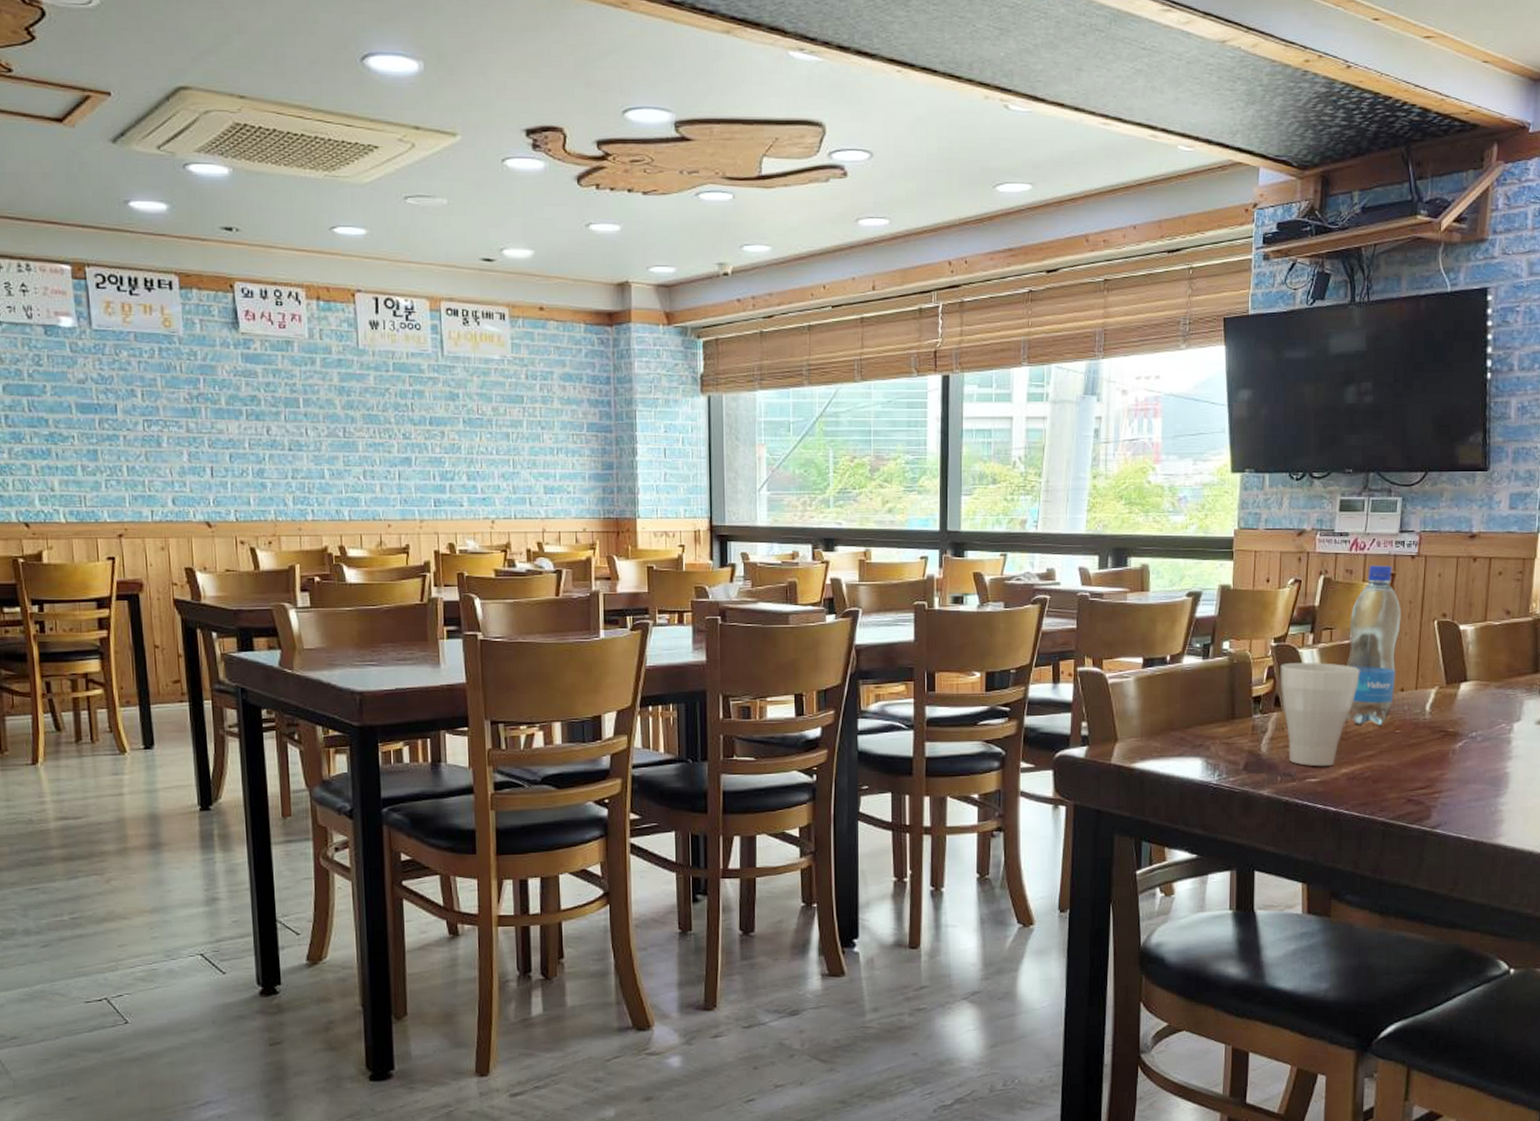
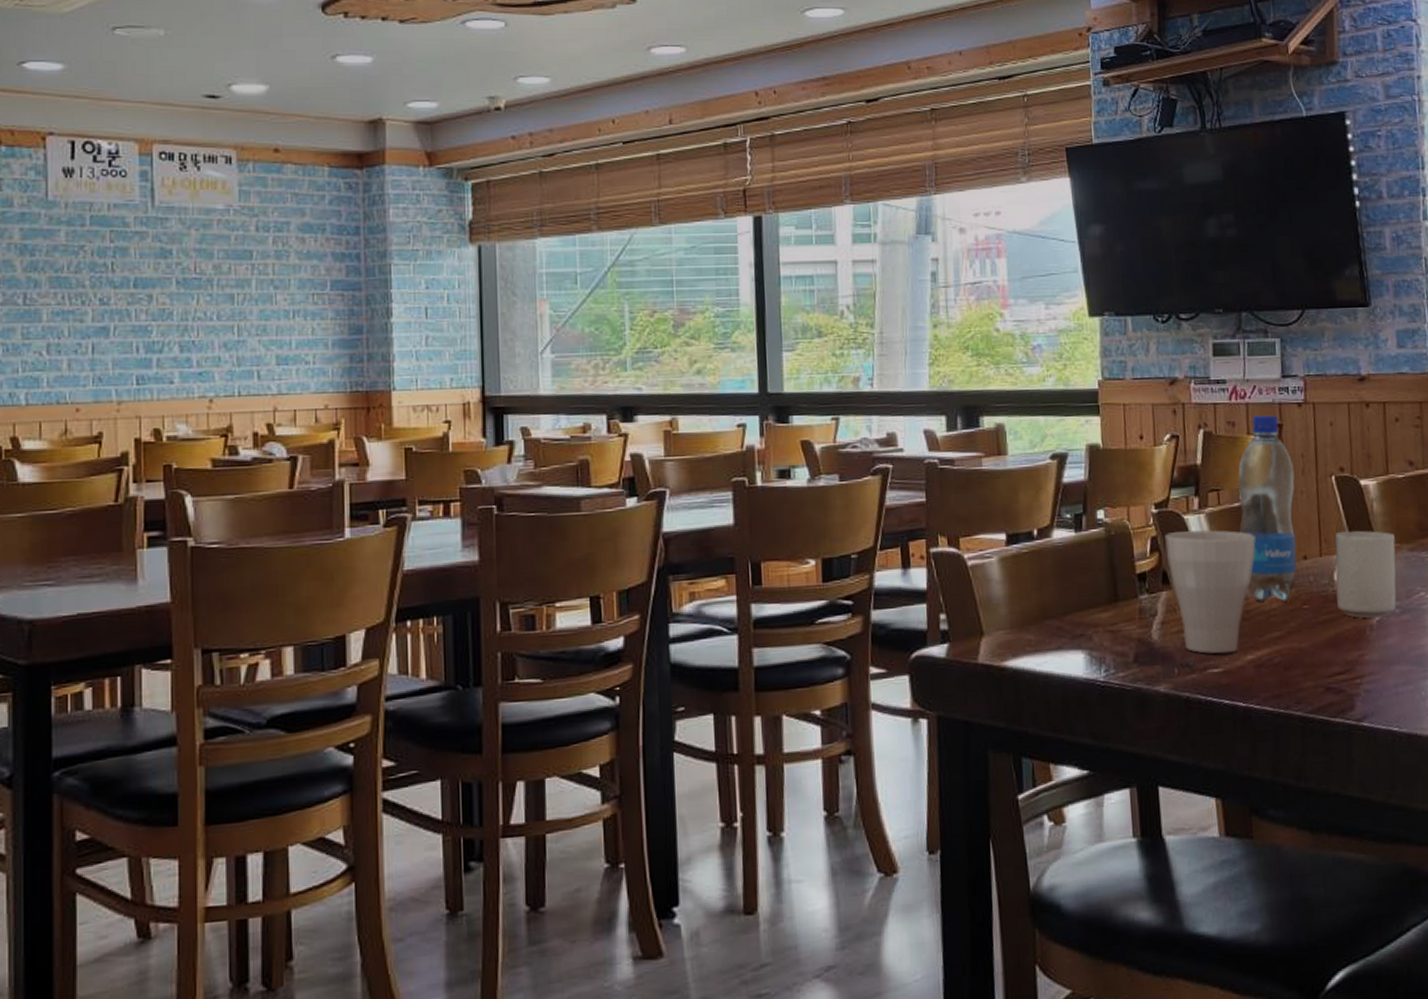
cup: none [1426,668,1485,744] -> present [1335,530,1397,619]

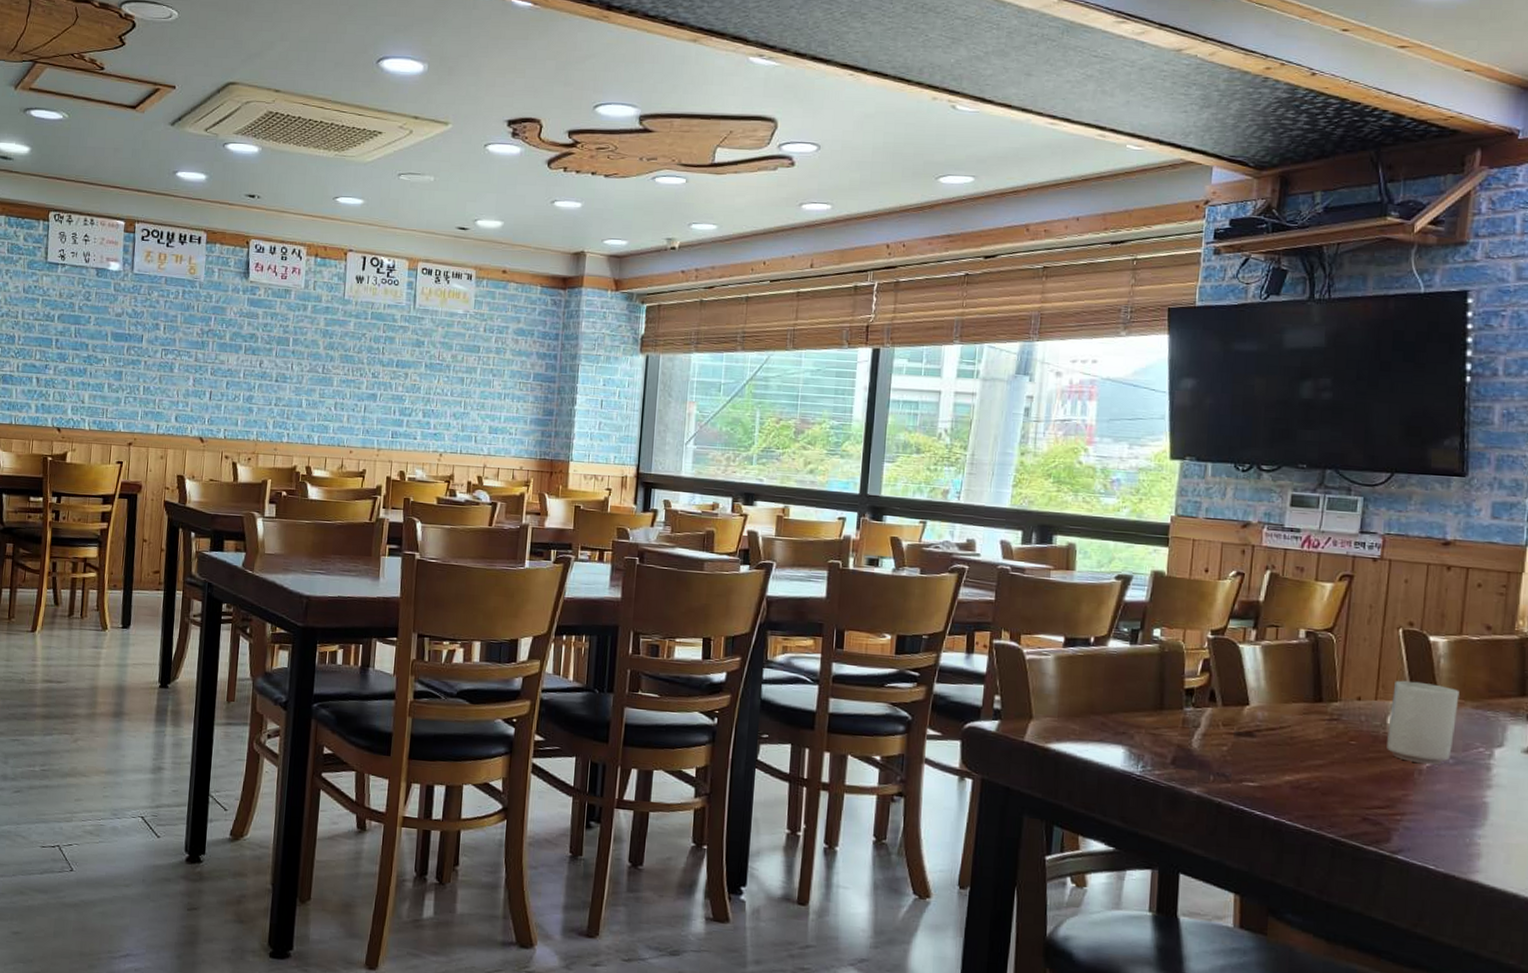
cup: present [1165,530,1256,654] -> none [1216,657,1310,772]
bottle: present [1238,415,1297,602] -> none [1291,565,1360,735]

